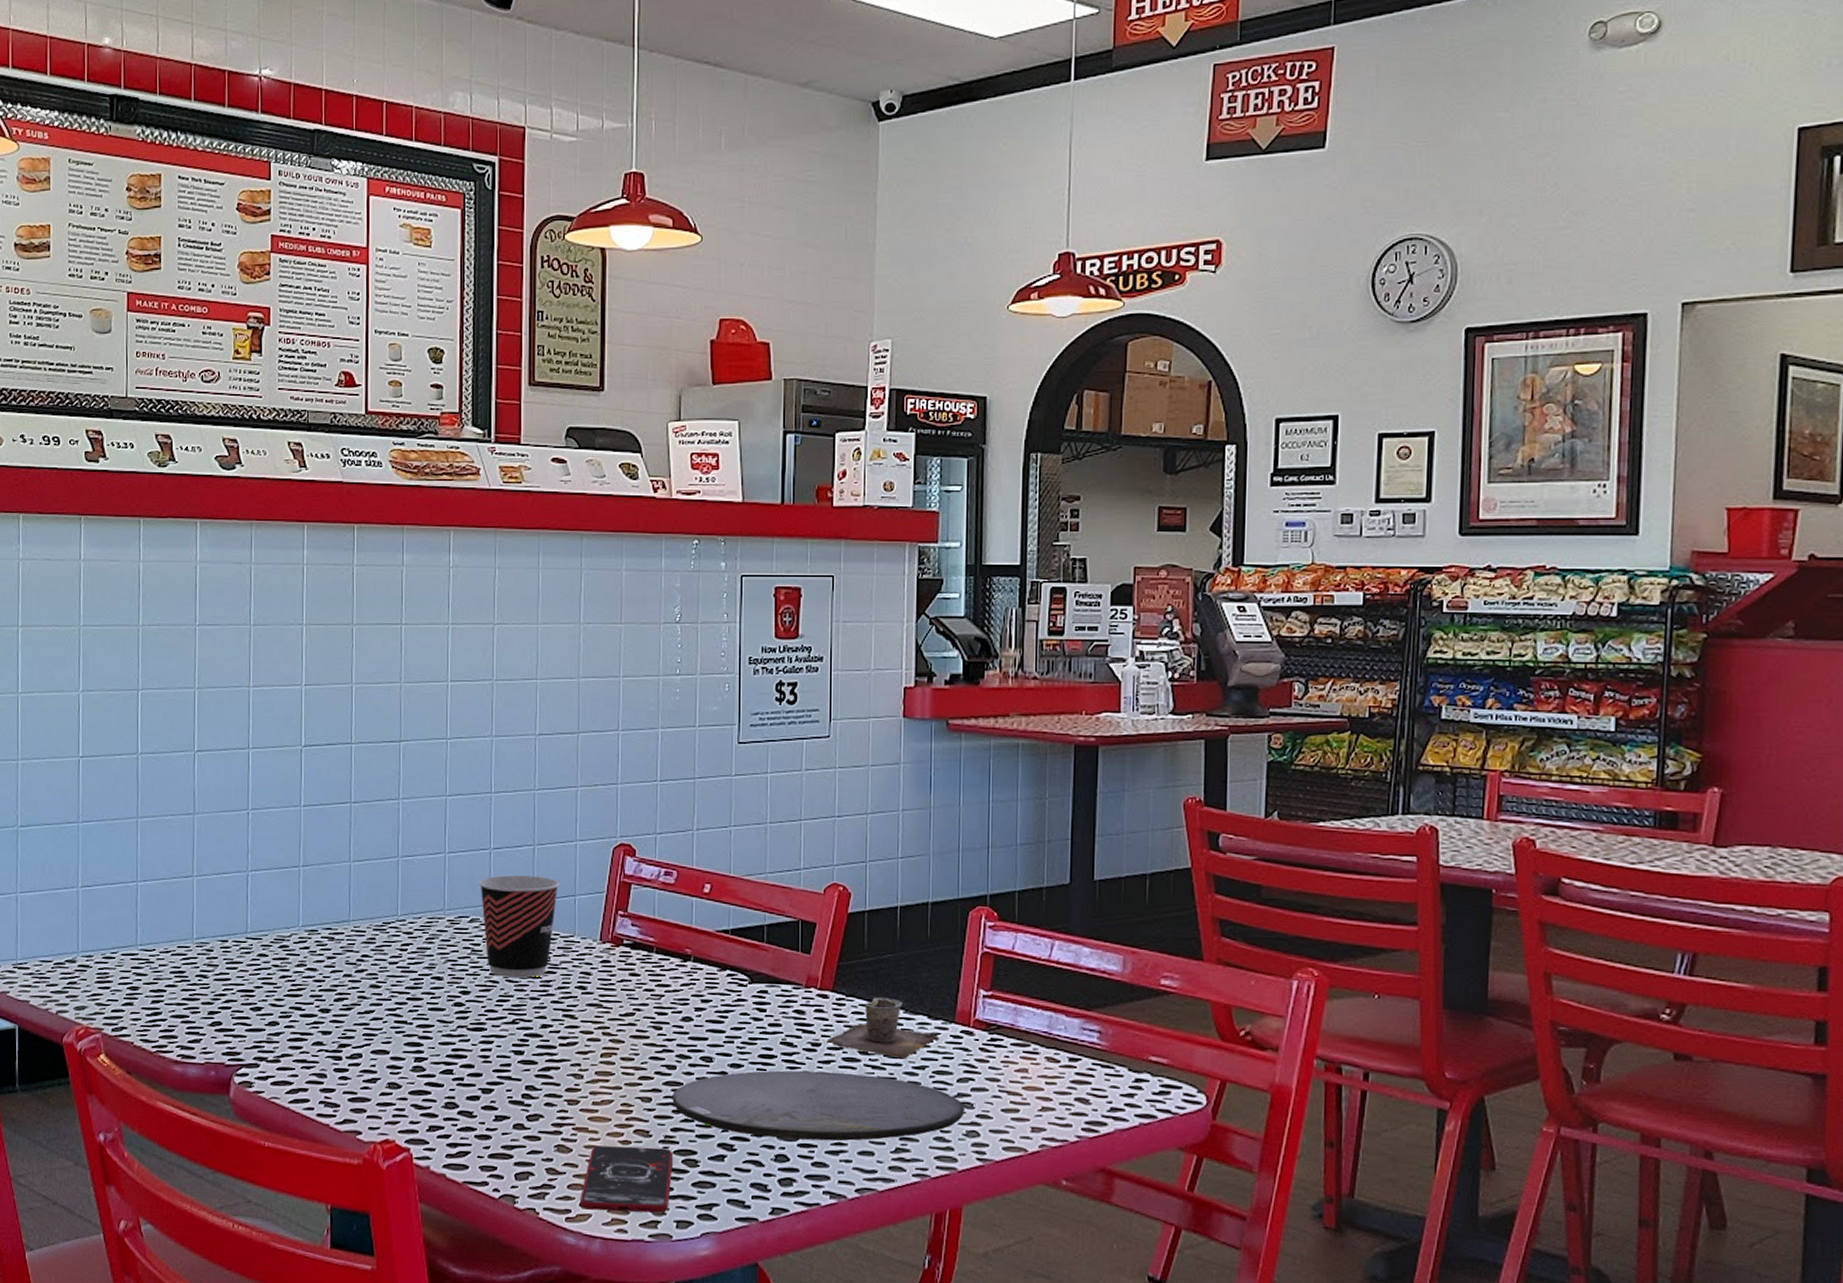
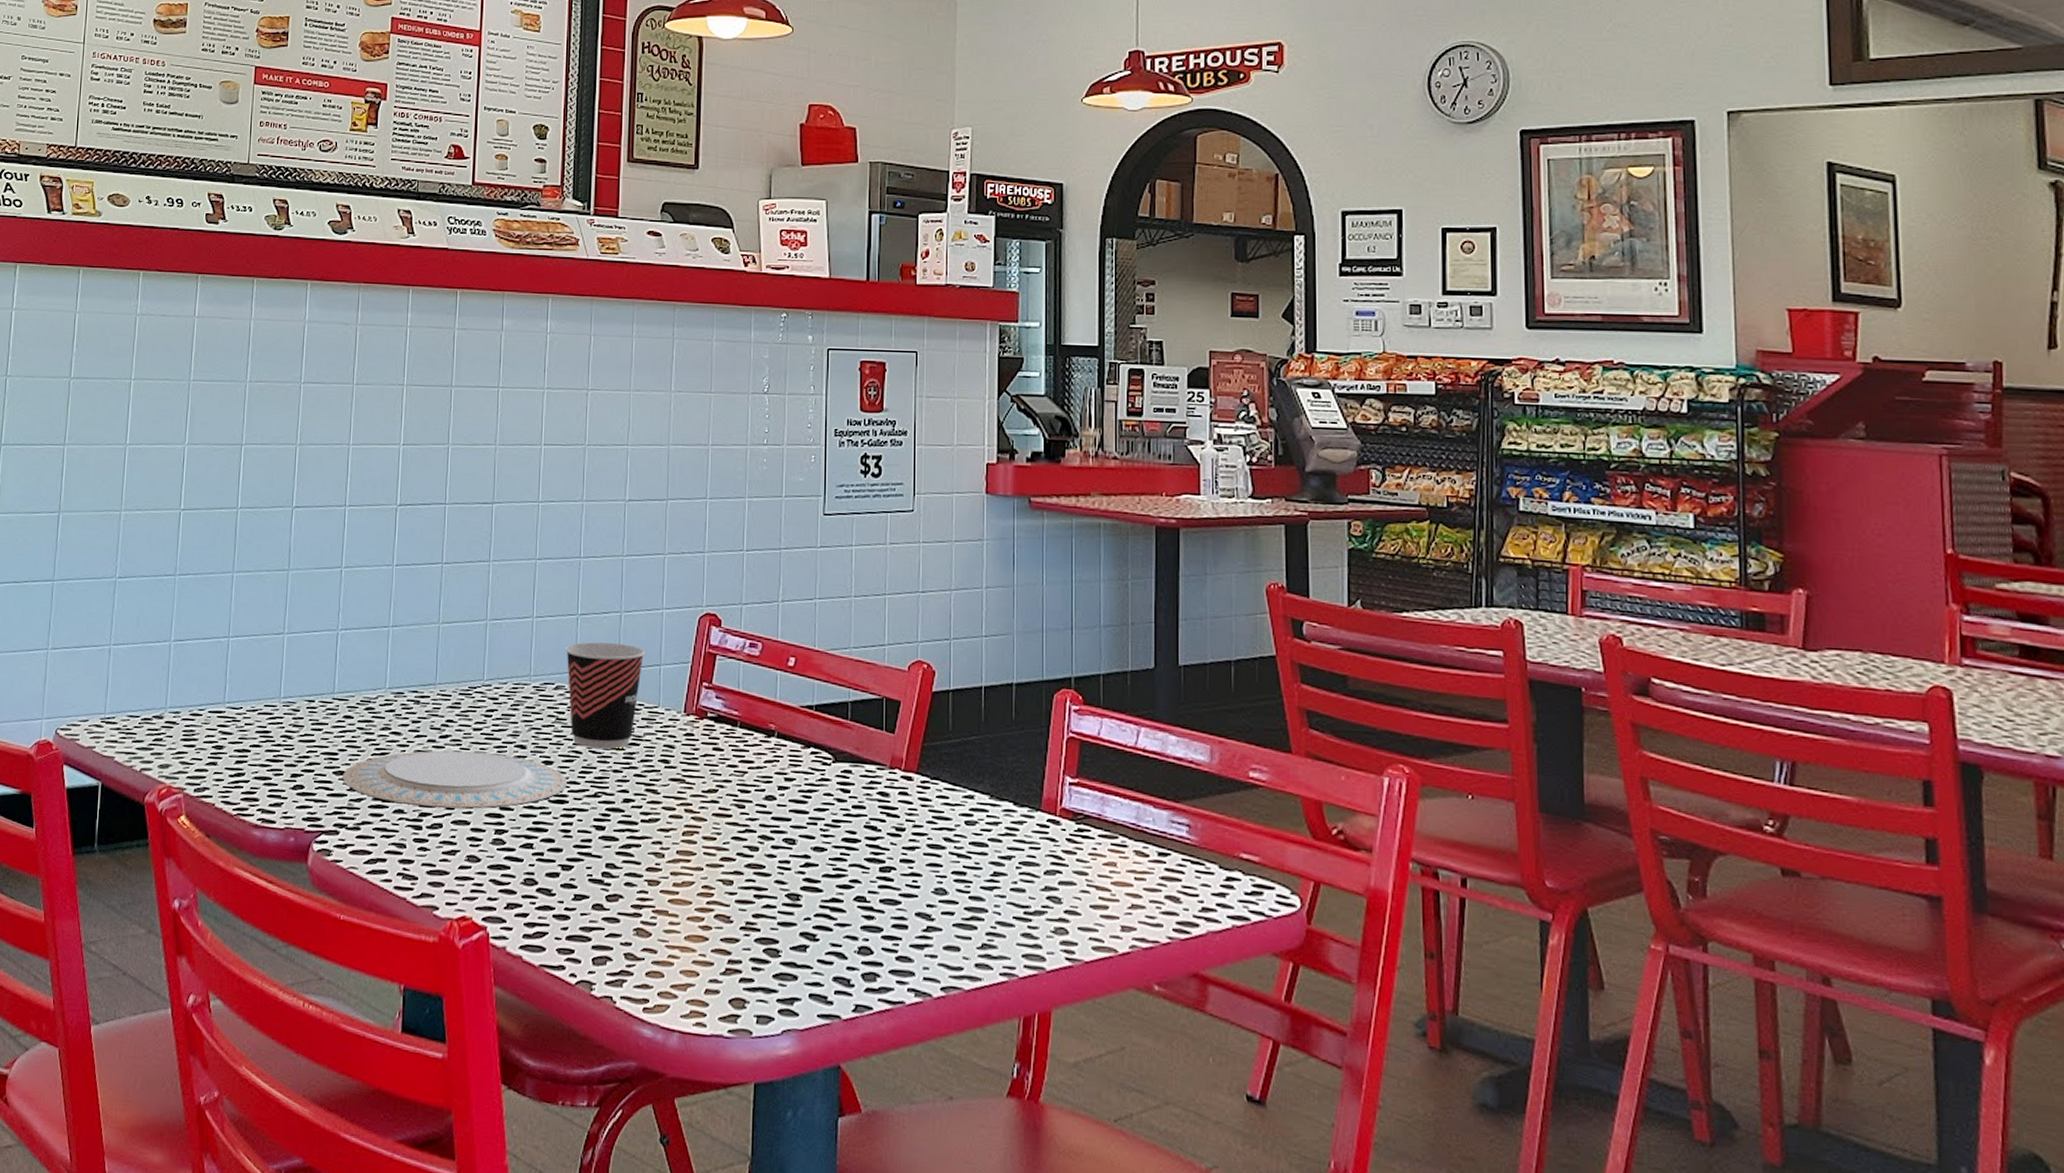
plate: none [259,984,484,1039] -> present [341,750,567,809]
smartphone: present [579,1145,674,1213] -> none [657,930,755,1007]
plate: present [671,1070,965,1141] -> none [753,855,1052,935]
cup: present [825,997,940,1059] -> none [910,781,1026,848]

